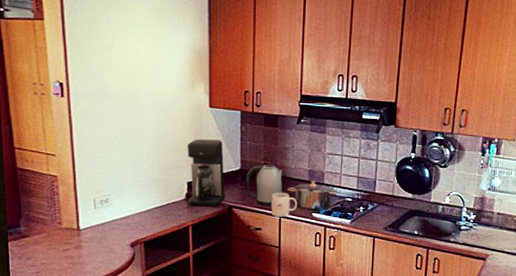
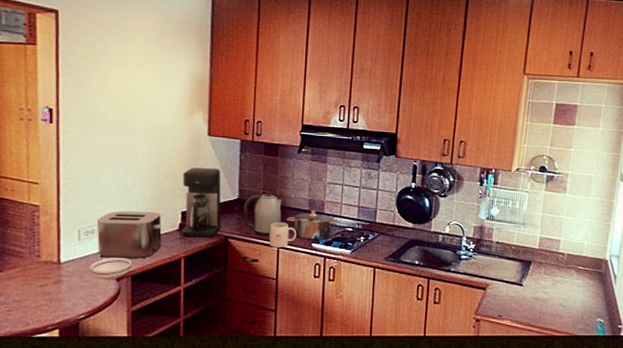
bowl: none [106,225,144,246] -> present [90,258,131,280]
toaster: none [109,181,170,226] -> present [96,210,162,258]

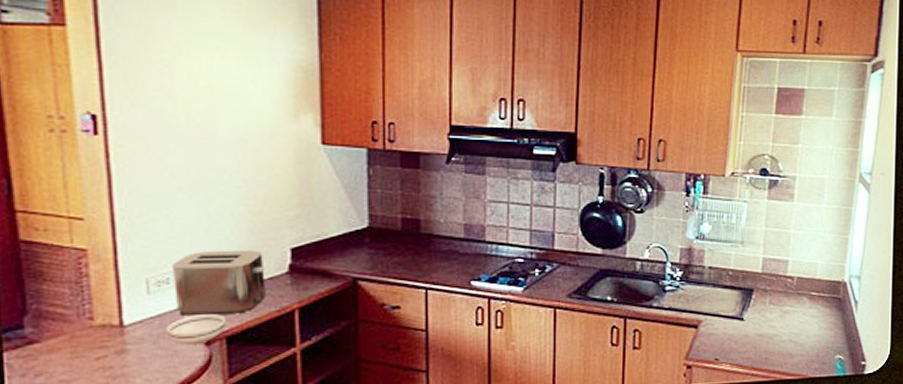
coffee maker: present [181,168,221,238] -> none [290,188,347,282]
kettle: present [244,193,282,237] -> none [377,218,428,276]
mug: present [269,222,296,248] -> none [412,255,450,289]
cooking pot: present [286,210,340,240] -> none [435,237,506,277]

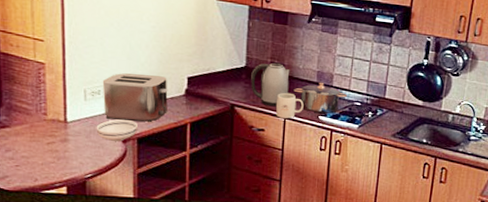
kettle: none [377,218,428,276] -> present [251,62,290,107]
mug: none [412,255,450,289] -> present [275,92,304,119]
cooking pot: none [435,237,506,277] -> present [294,82,348,113]

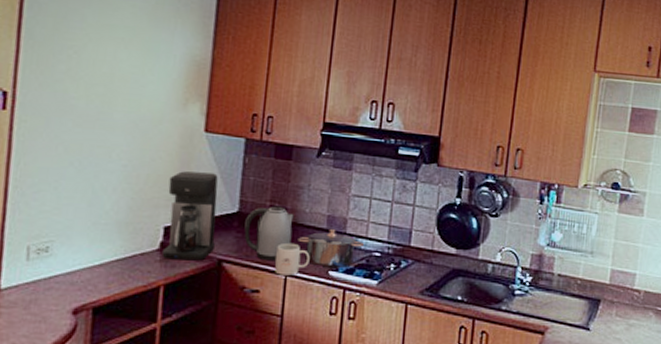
bowl: present [96,119,137,141] -> none [38,284,95,313]
toaster: present [102,72,168,122] -> none [51,223,138,286]
coffee maker: none [187,32,229,105] -> present [161,171,218,261]

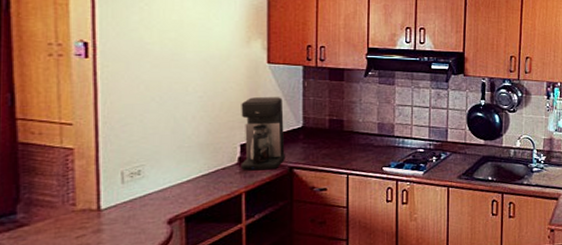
kettle: present [244,206,294,261] -> none [309,119,350,164]
mug: present [274,242,310,276] -> none [337,147,366,175]
cooking pot: present [298,228,365,267] -> none [355,133,410,165]

